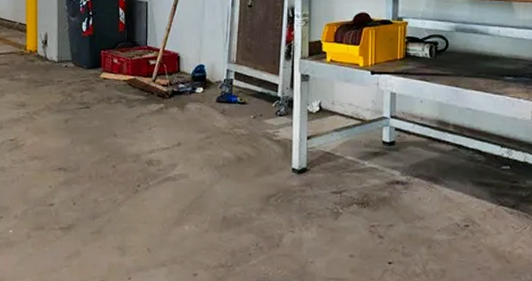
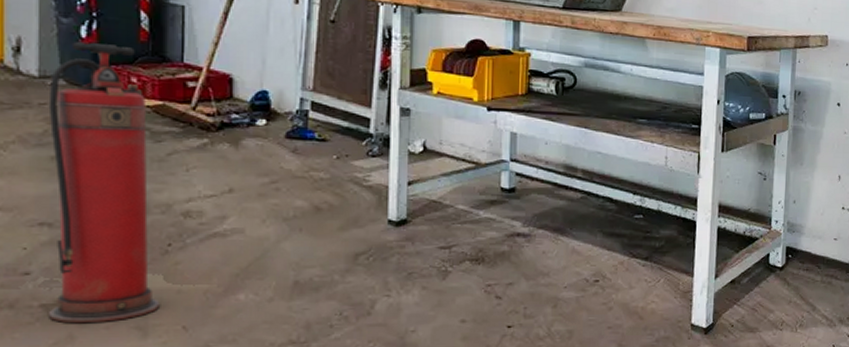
fire extinguisher: none [63,34,134,243] -> present [47,42,161,324]

